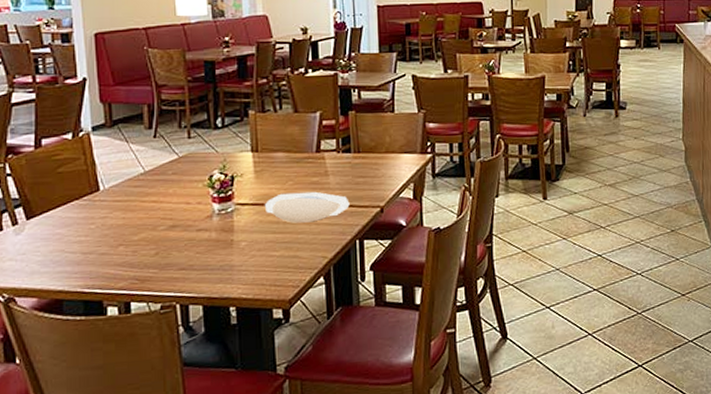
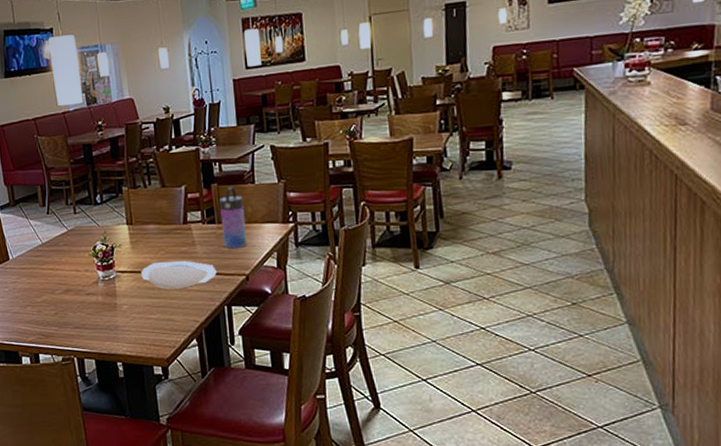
water bottle: none [357,116,384,179] -> present [219,187,247,249]

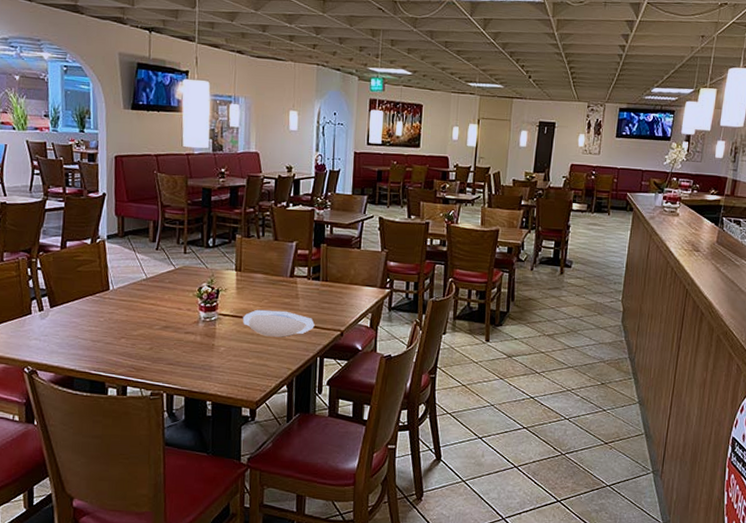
water bottle: present [219,187,247,249] -> none [324,250,348,306]

